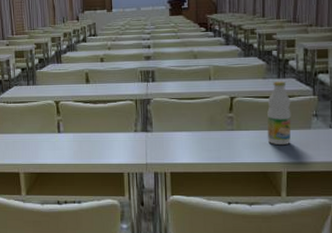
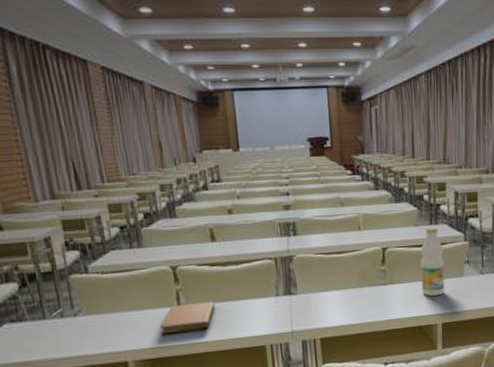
notebook: none [44,131,86,154] -> present [159,301,216,334]

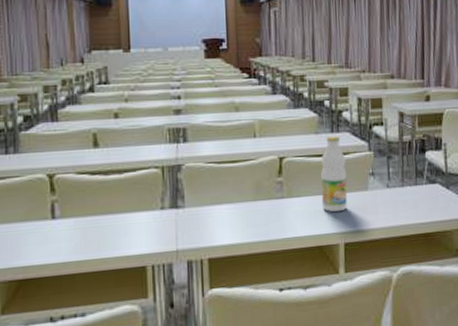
notebook: present [159,301,216,334] -> none [30,214,93,251]

